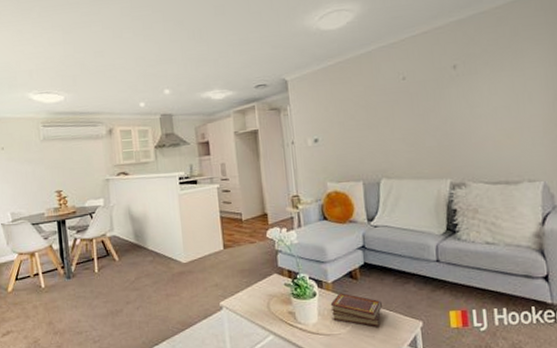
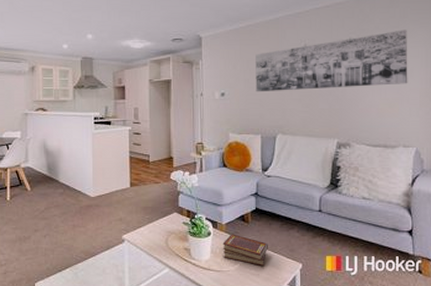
wall art: none [349,49,527,135] -> present [256,29,408,92]

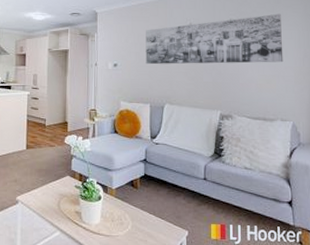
book set: present [222,234,268,267] -> none [112,199,156,233]

